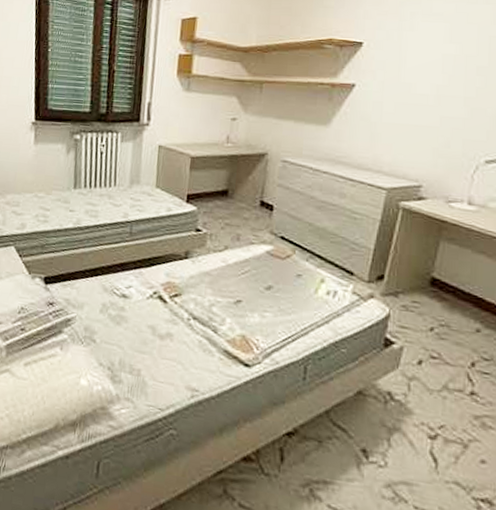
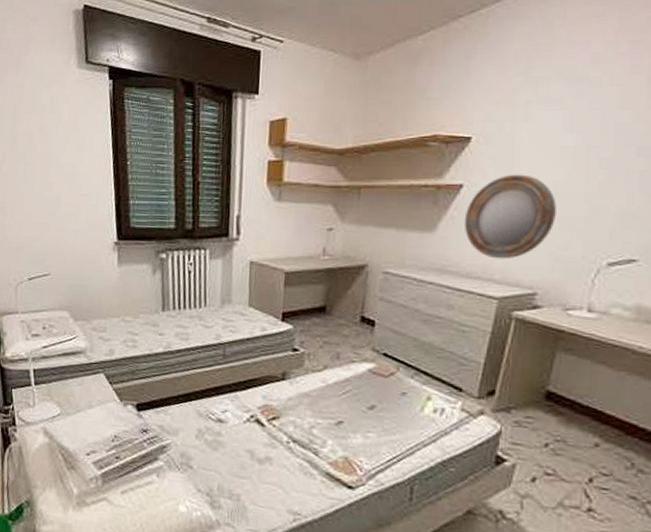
home mirror: none [356,77,439,154] -> present [464,174,556,259]

